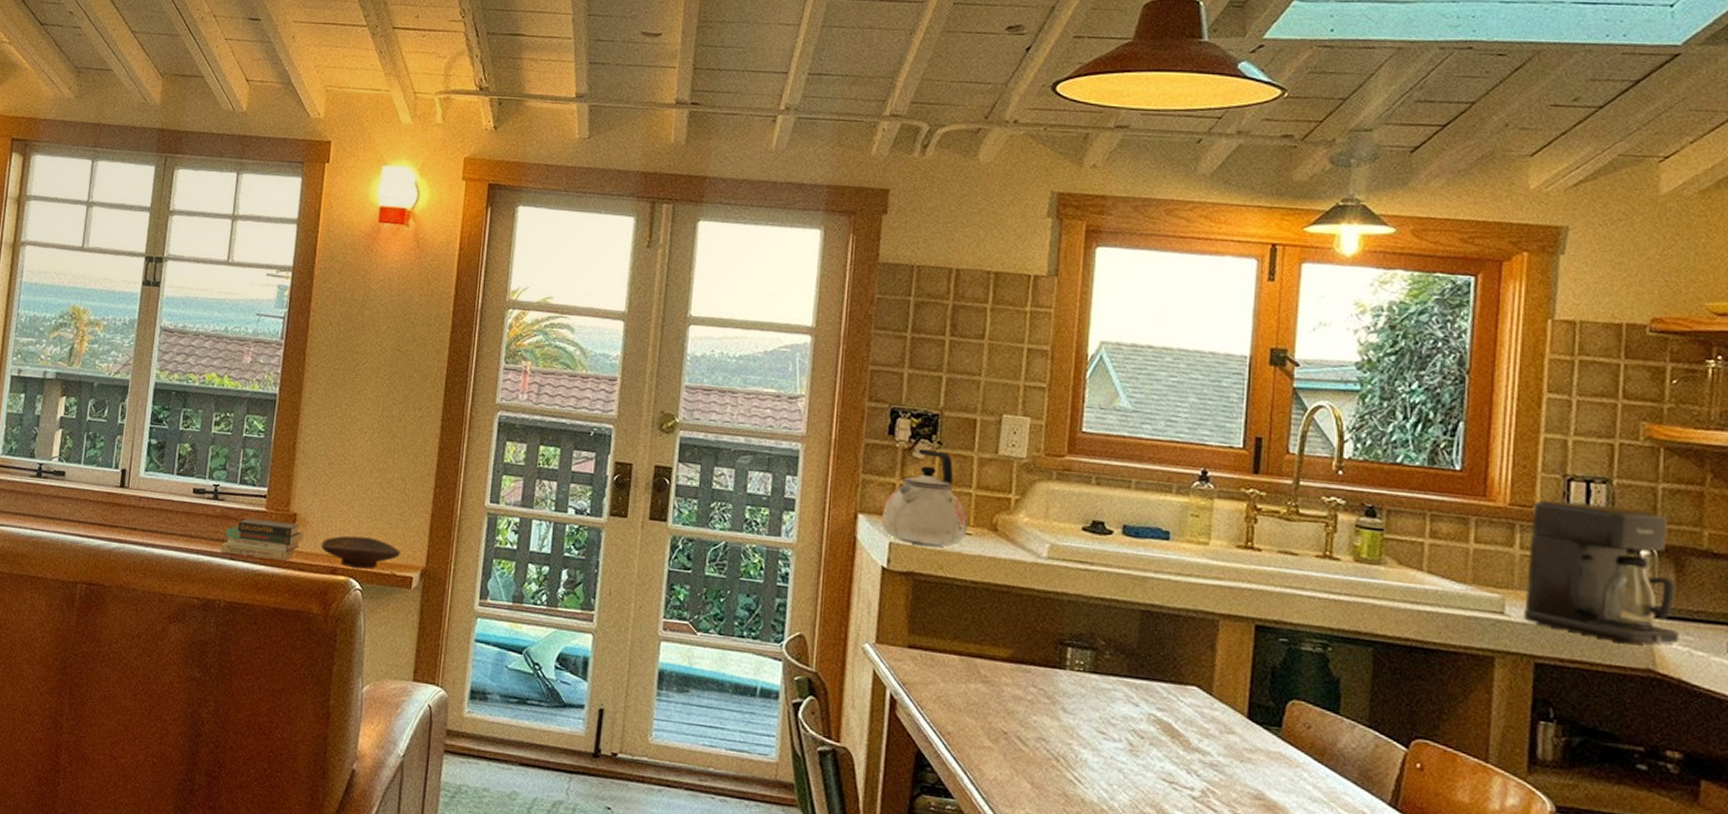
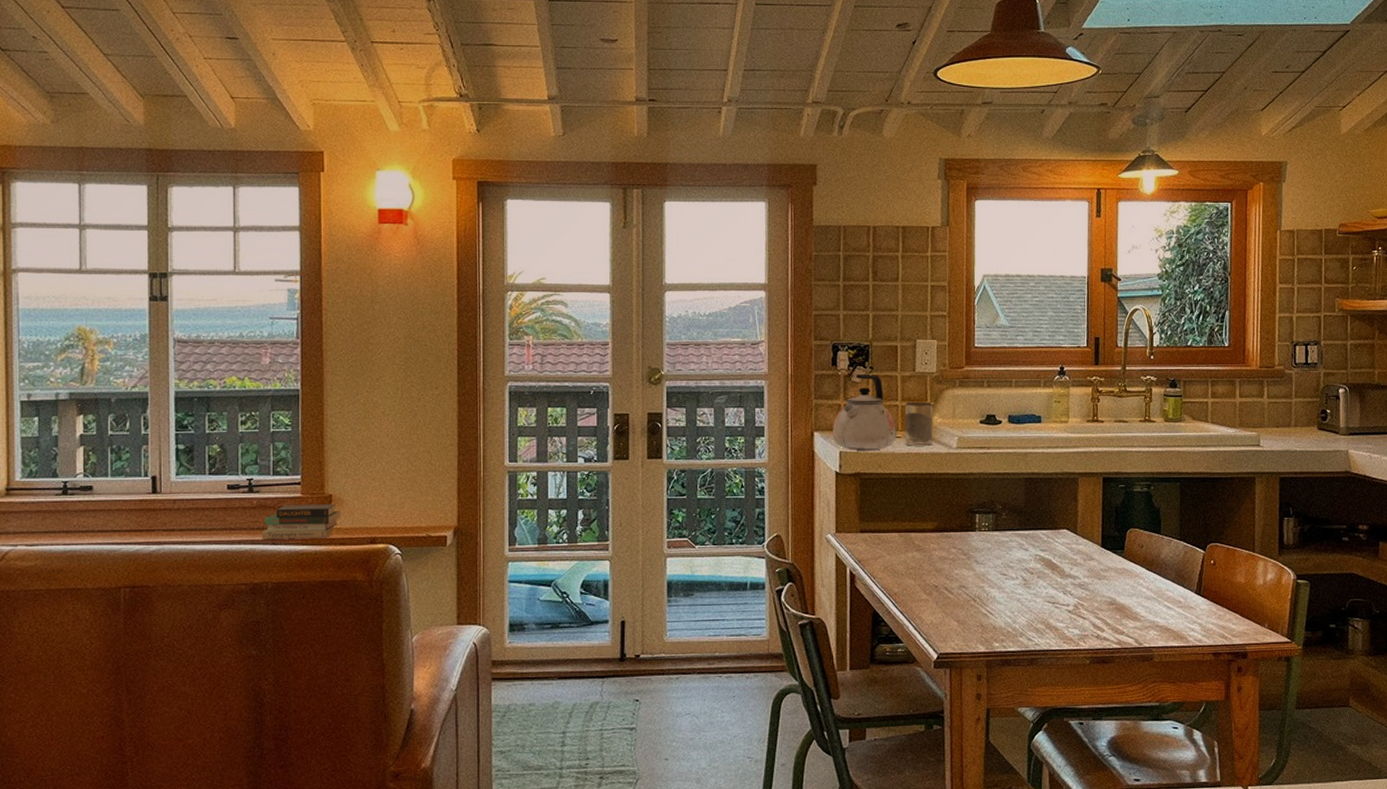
decorative bowl: present [321,535,401,569] -> none [358,507,433,535]
jar: none [977,491,1019,551] -> present [904,401,934,446]
coffee maker: present [1522,500,1679,645] -> none [1271,360,1363,456]

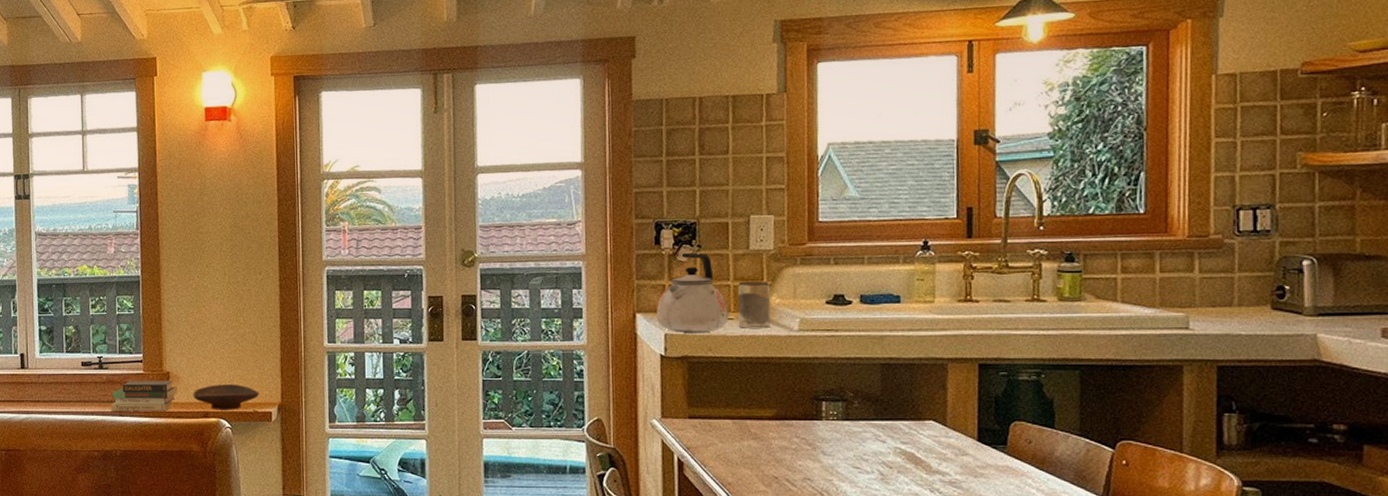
decorative bowl: none [358,507,433,535] -> present [193,384,259,410]

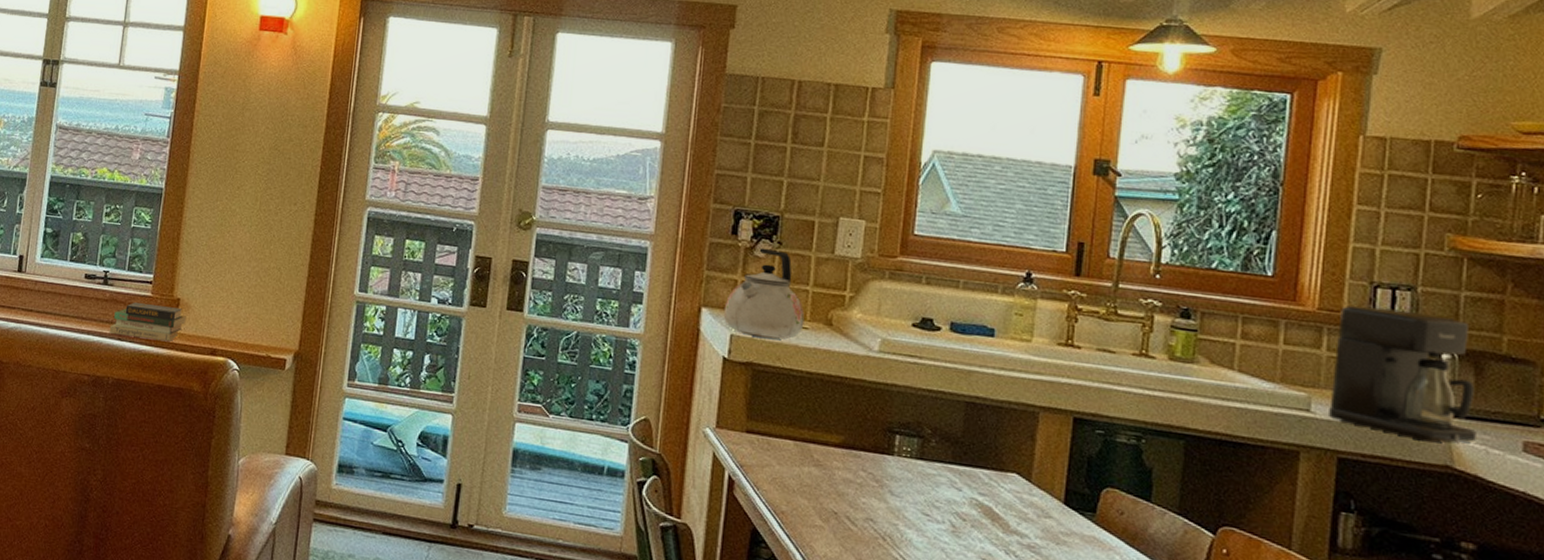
decorative bowl: present [193,384,259,410] -> none [202,319,275,351]
jar: present [737,280,771,328] -> none [812,288,853,344]
coffee maker: none [1204,227,1339,341] -> present [1327,306,1476,443]

